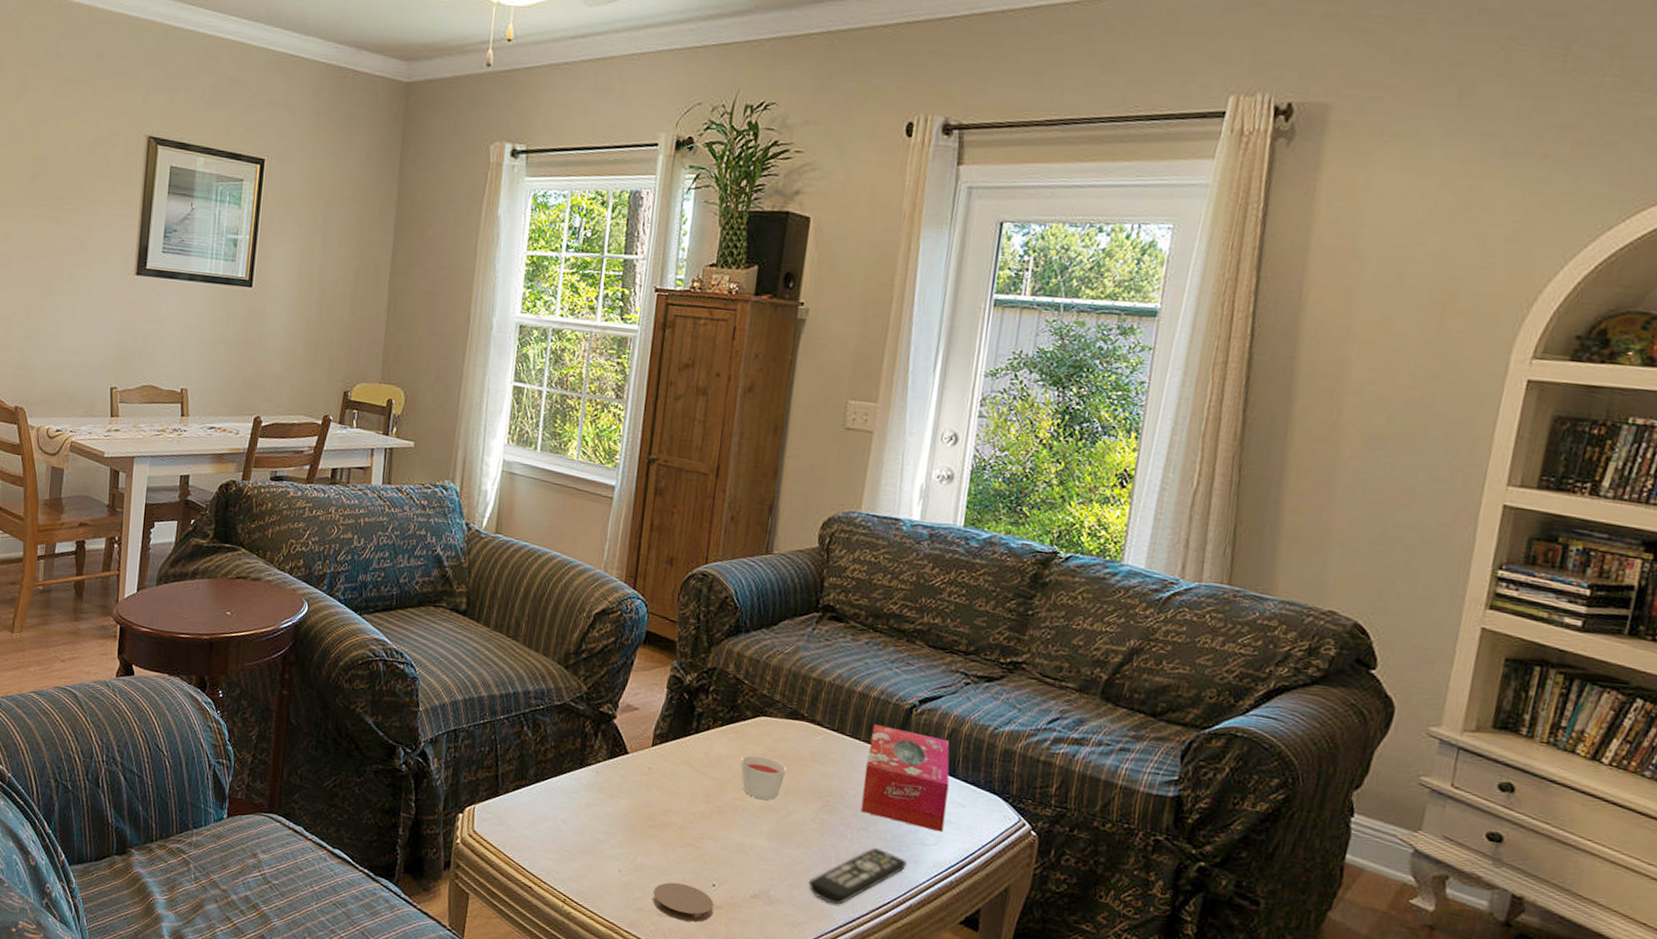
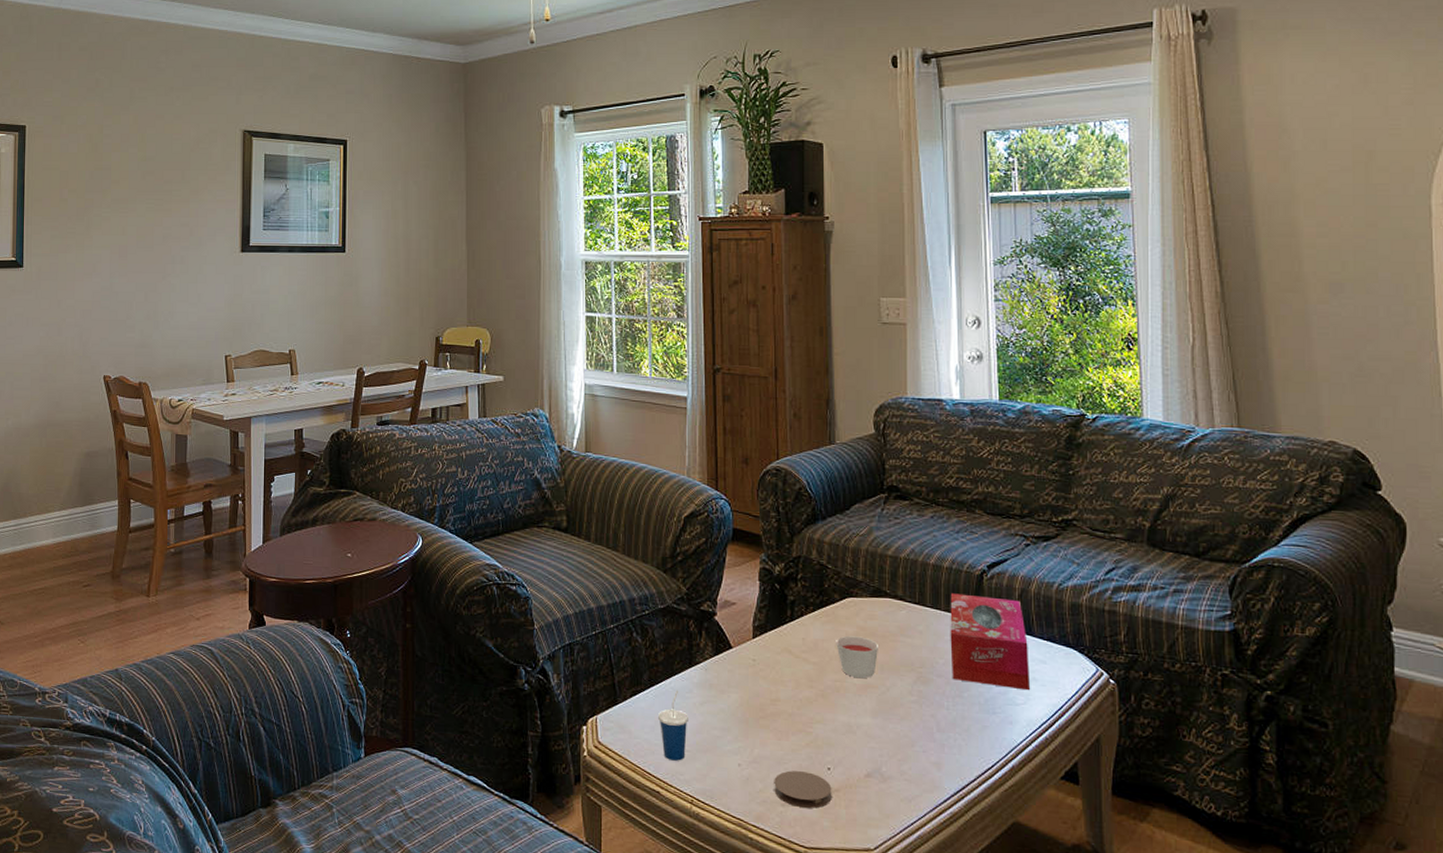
cup: none [540,789,572,860] -> present [658,690,688,762]
remote control: present [808,848,907,905] -> none [916,713,1003,775]

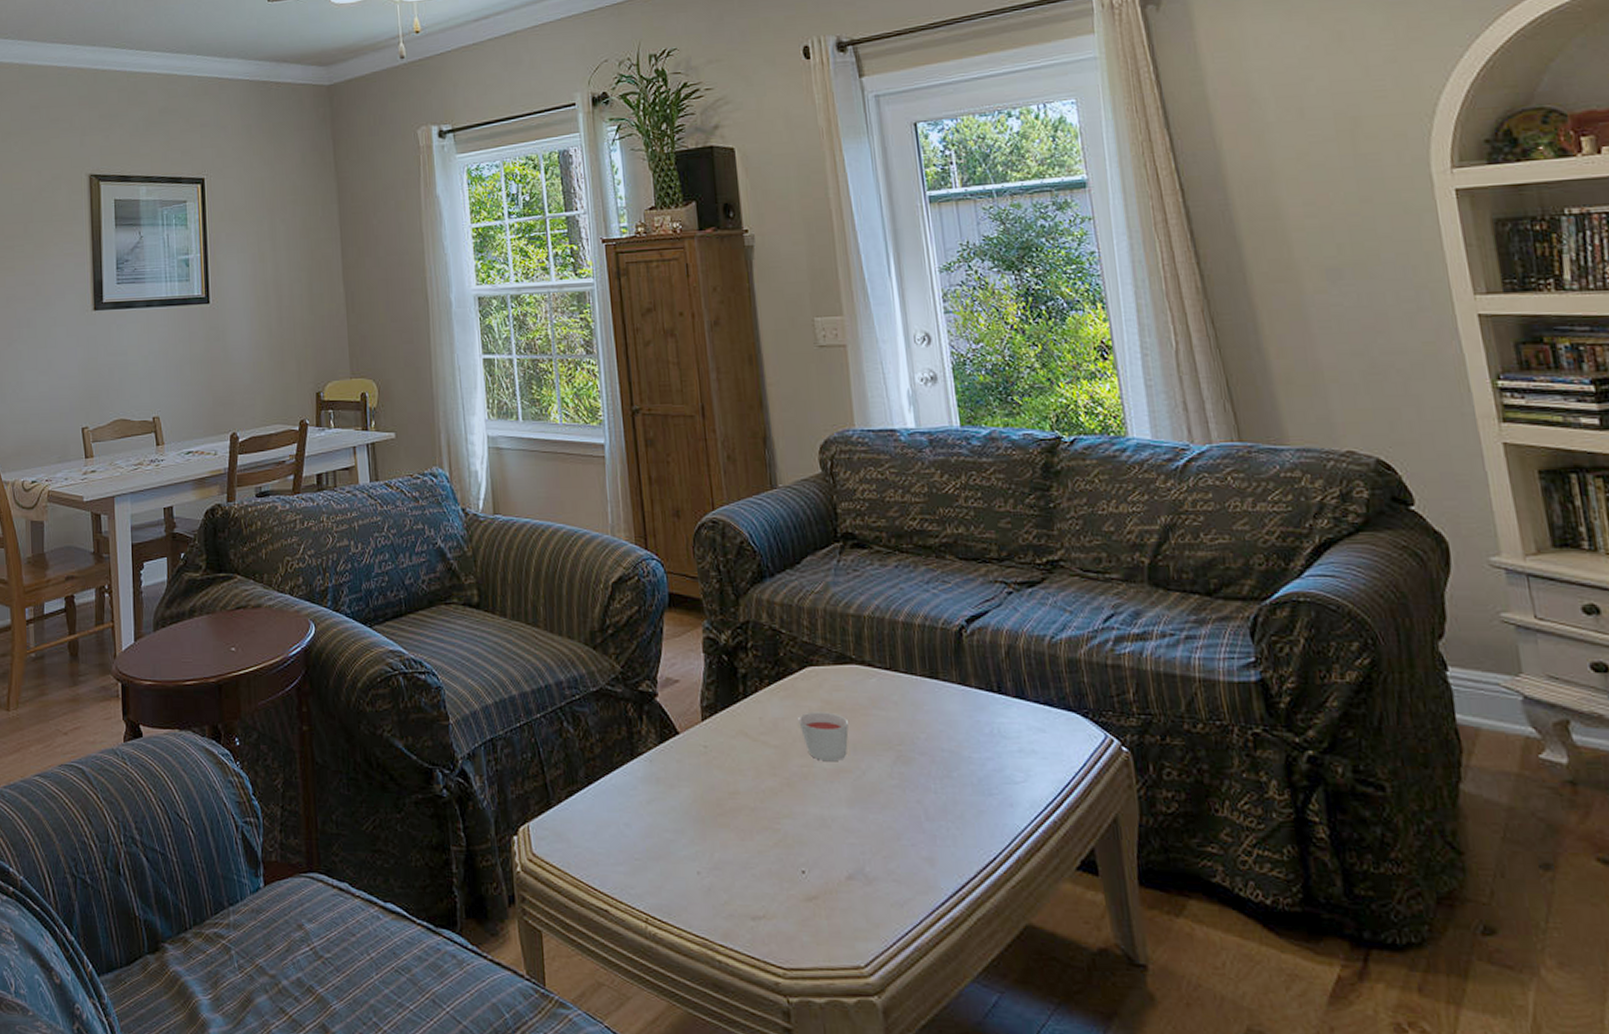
cup: present [658,690,688,762] -> none [600,787,635,873]
coaster: present [774,770,832,809] -> none [740,876,810,922]
tissue box: present [950,593,1030,691] -> none [926,655,1029,766]

